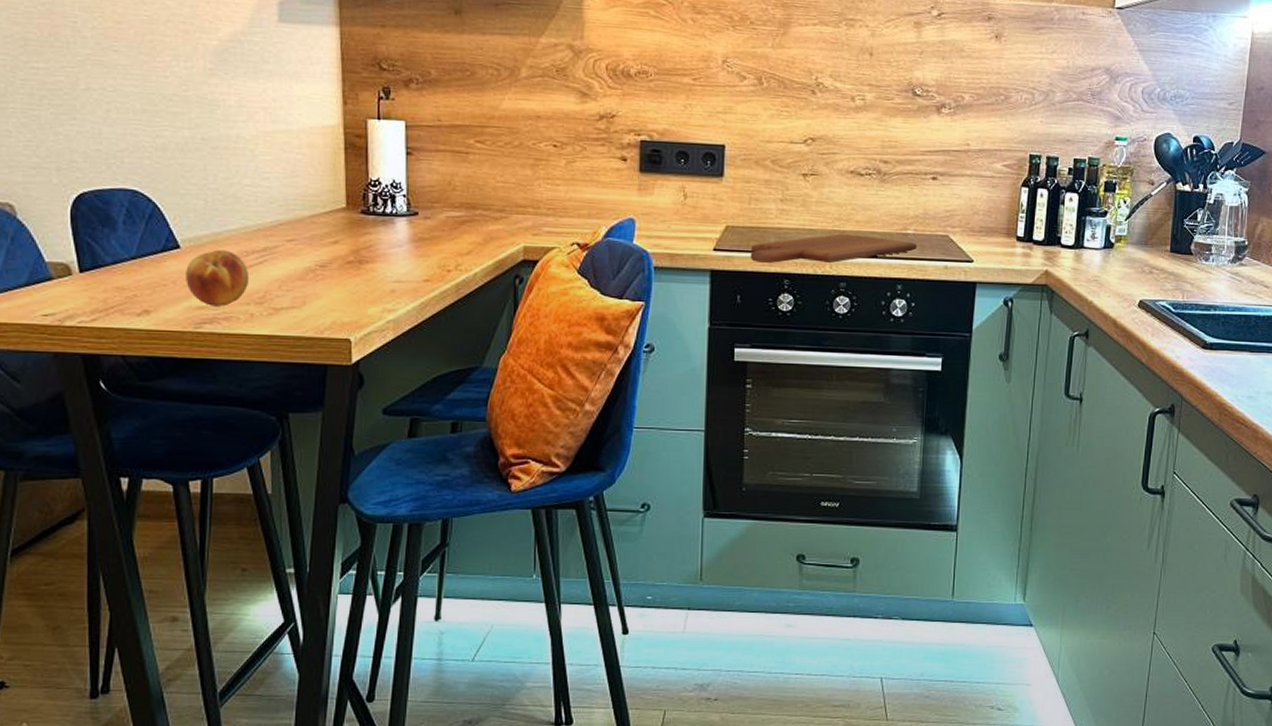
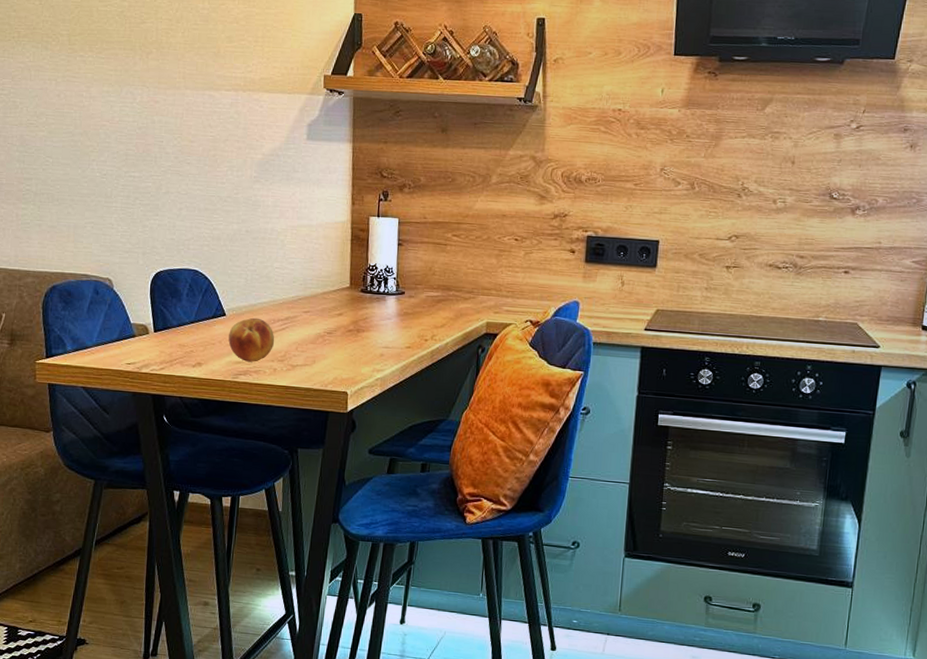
cutting board: present [750,234,917,264] -> none [676,319,827,345]

